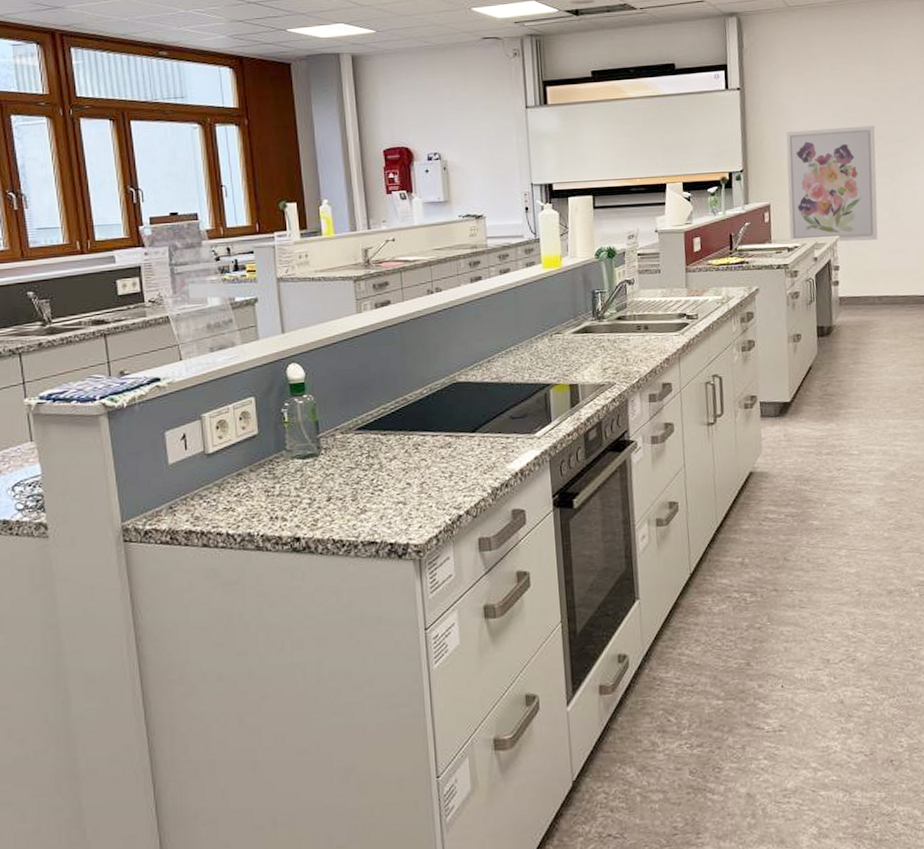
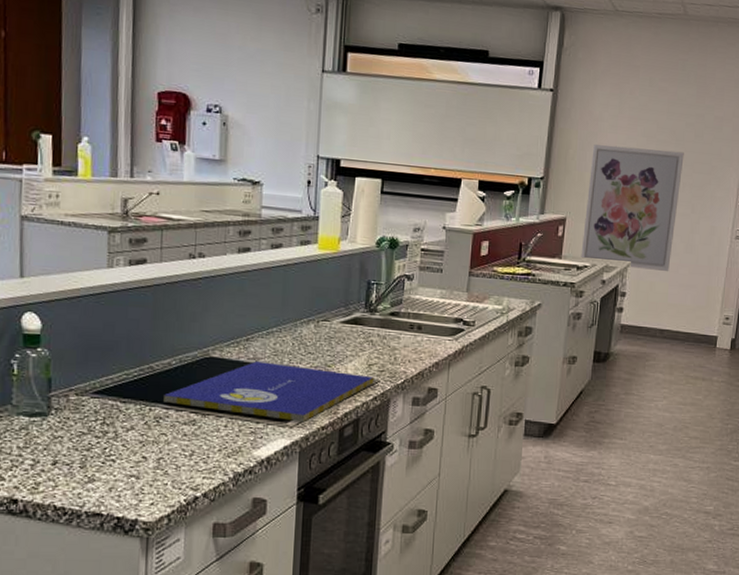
booklet: none [419,379,610,432] -> present [164,361,374,423]

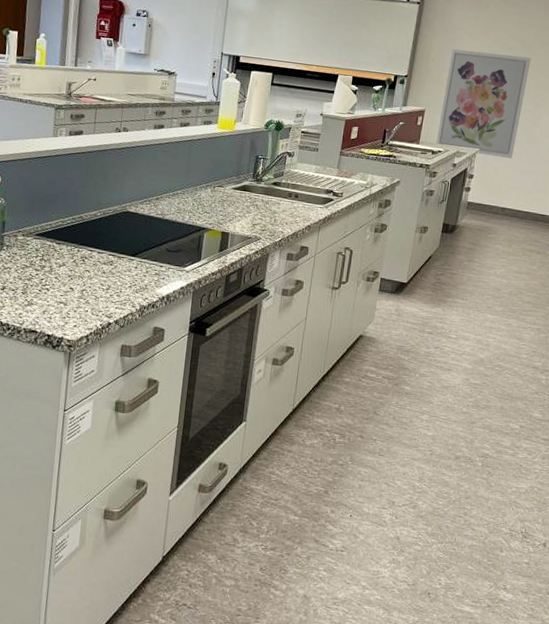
booklet: present [164,361,374,423] -> none [89,217,257,269]

